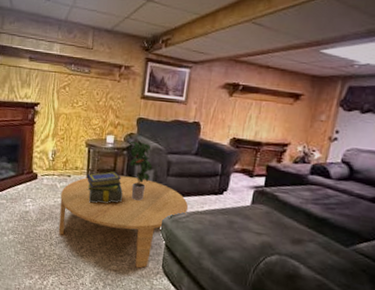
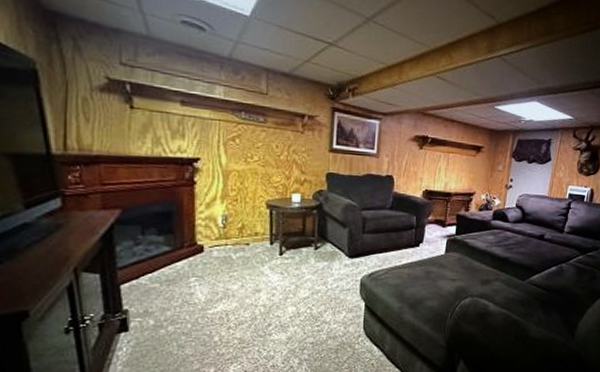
coffee table: present [58,175,189,268] -> none [237,237,387,335]
stack of books: present [87,171,123,204] -> none [270,234,316,272]
potted plant: present [128,140,152,201] -> none [317,197,346,263]

